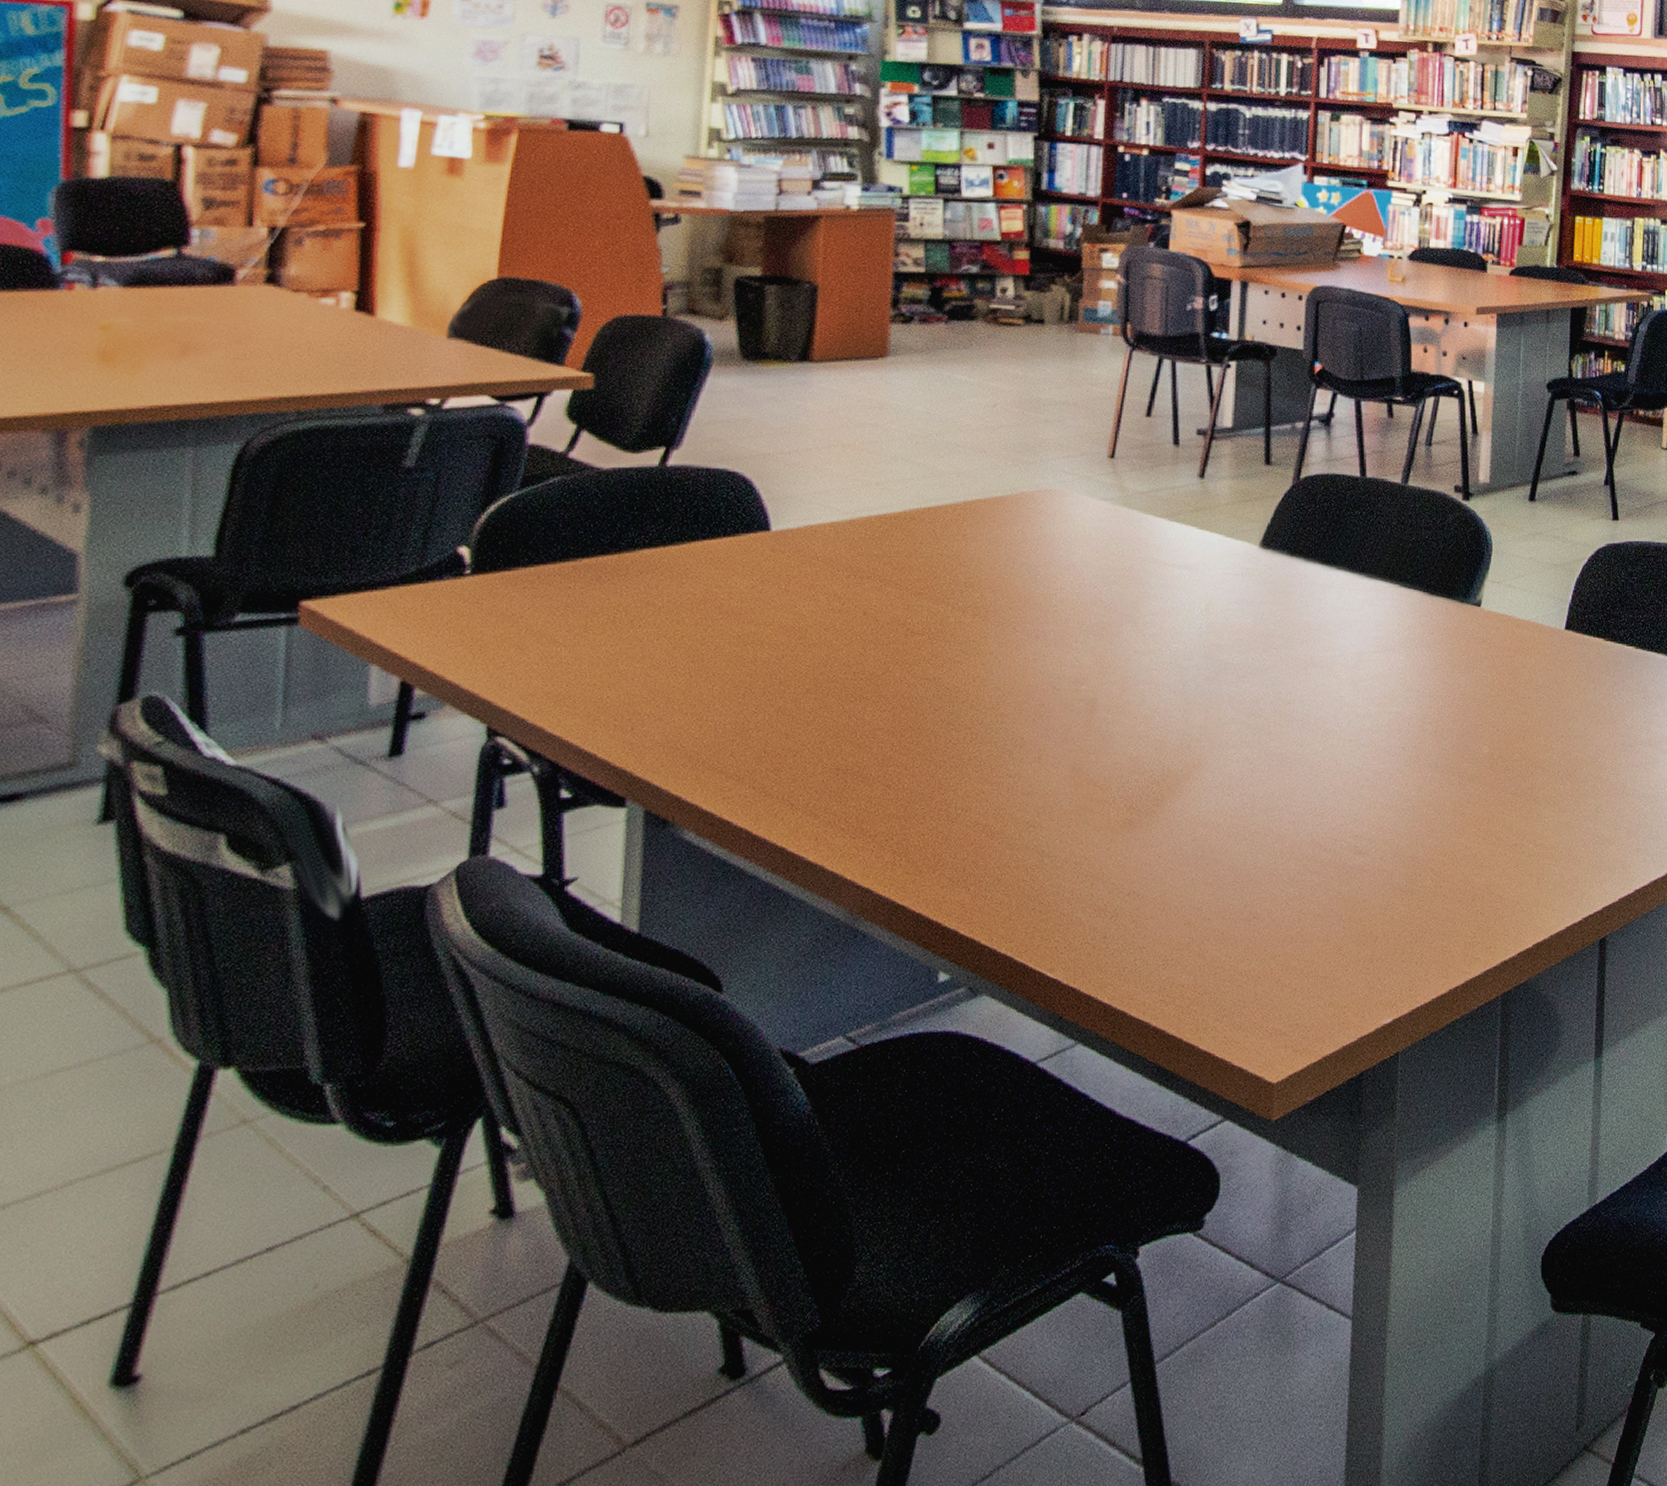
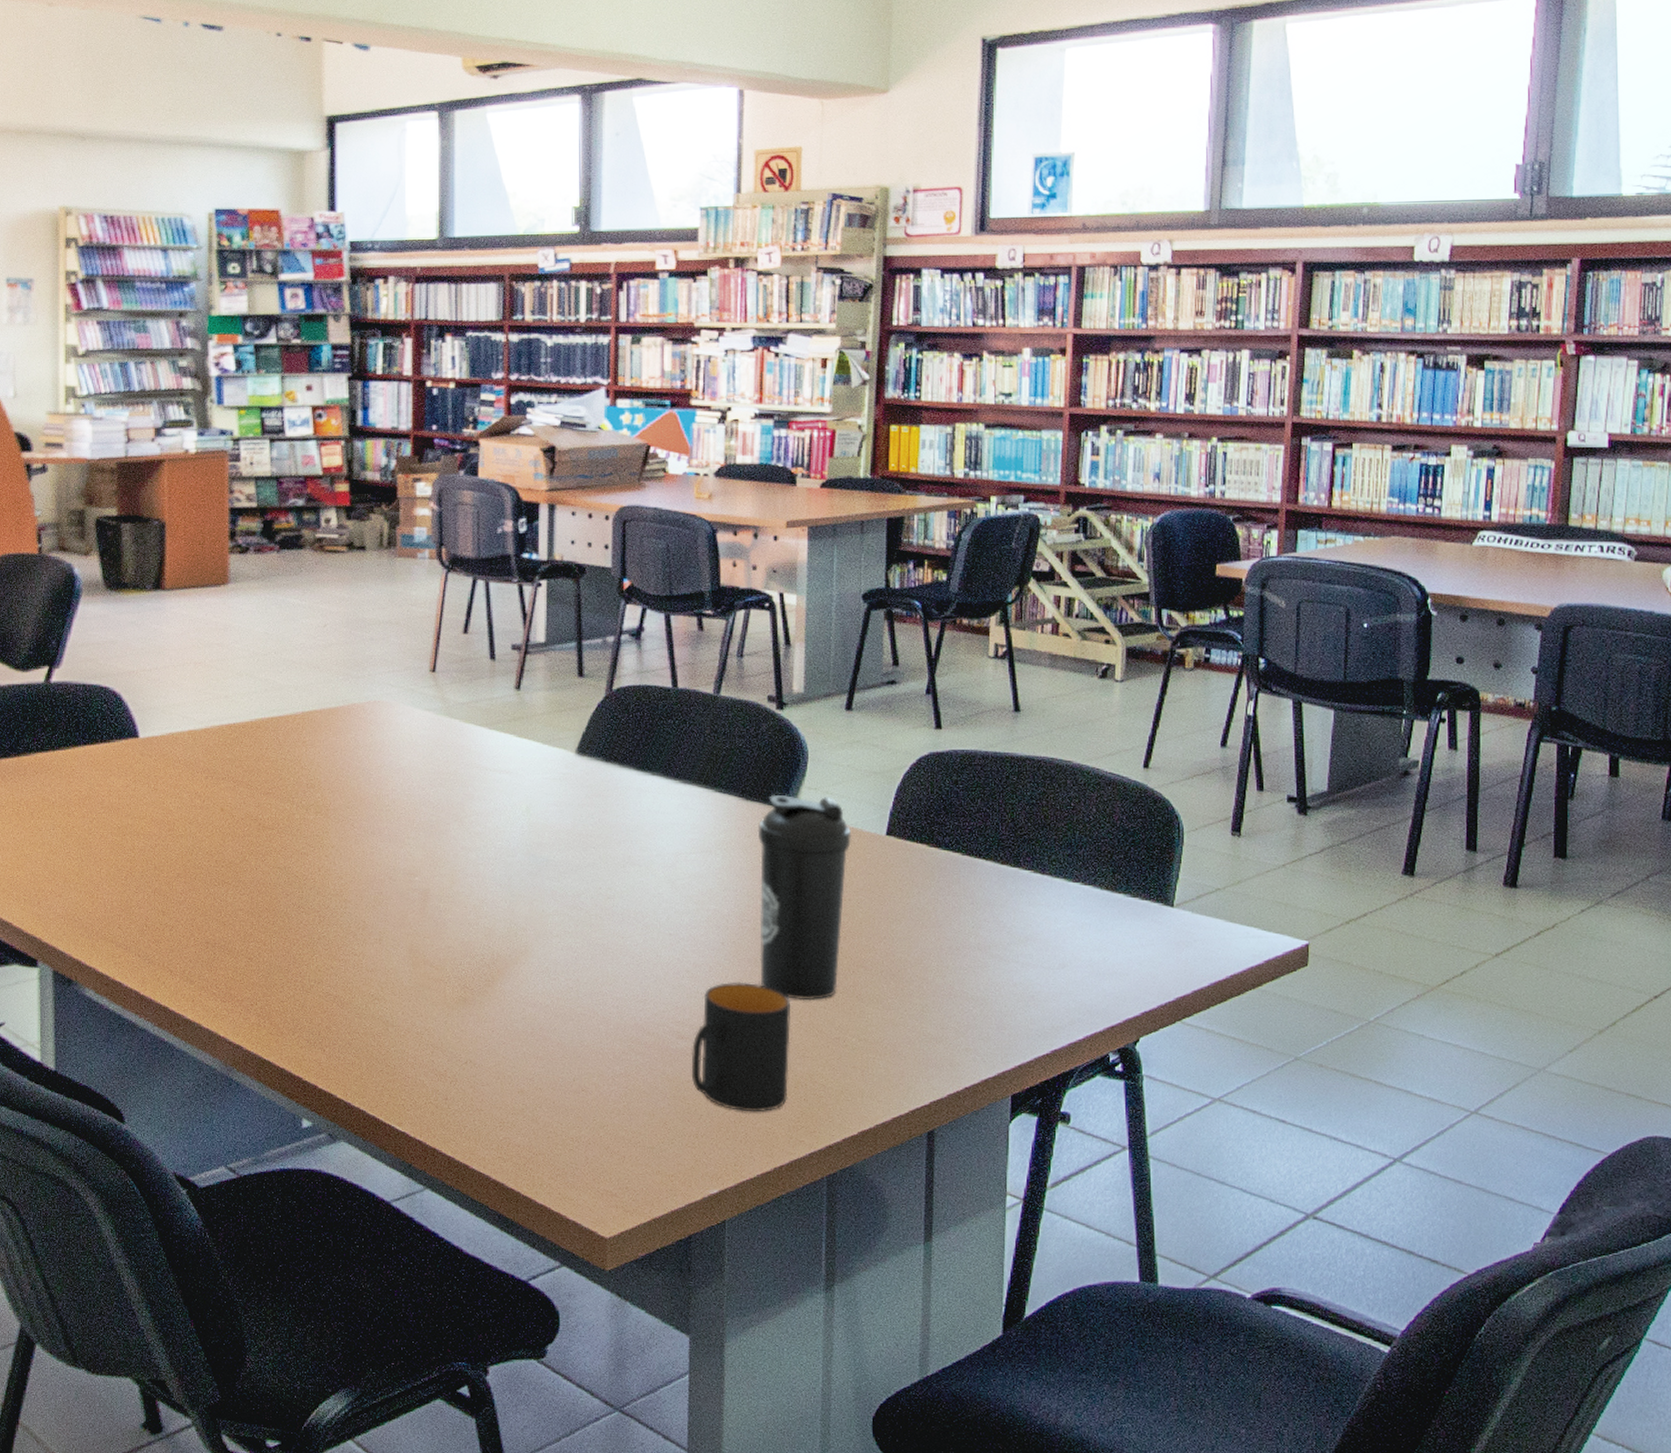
mug: none [1369,789,1470,931] -> present [692,982,791,1112]
water bottle: none [1440,588,1532,806] -> present [757,794,851,1001]

